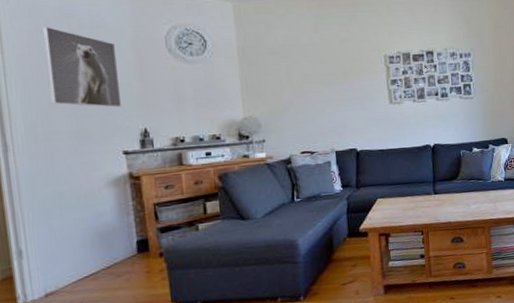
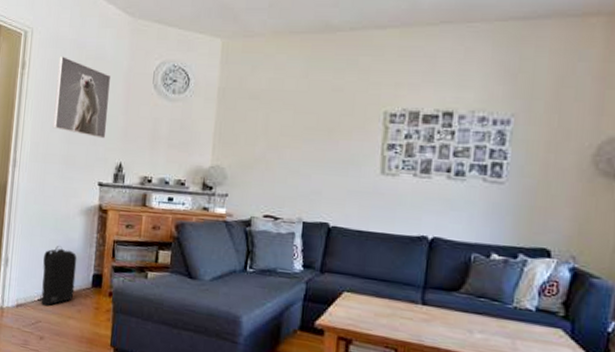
backpack: none [70,223,118,287] -> present [37,246,77,306]

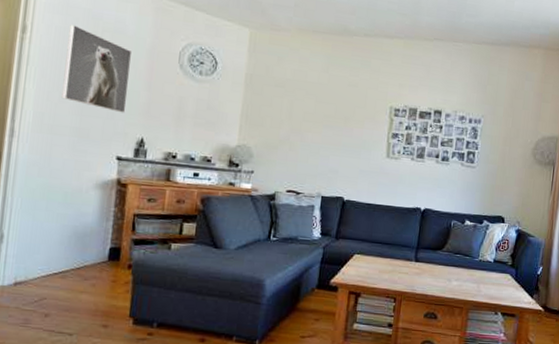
backpack: present [37,246,77,306] -> none [42,220,91,282]

